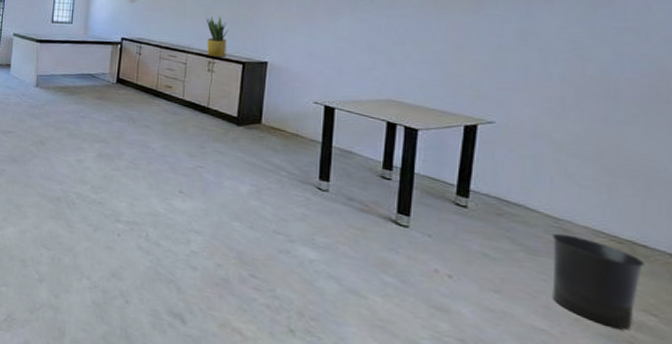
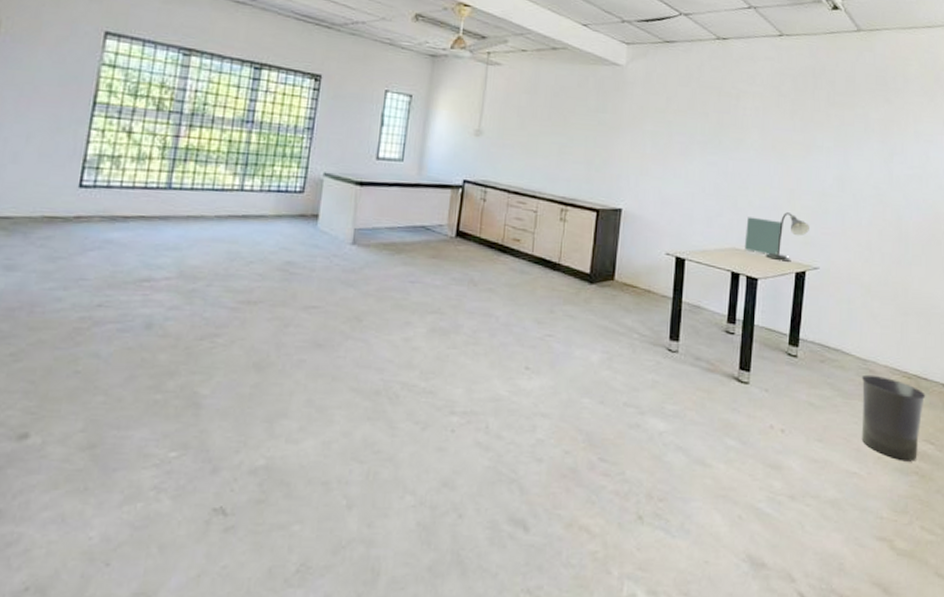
planter: present [206,16,230,57] -> none [559,155,585,204]
binder: none [402,70,447,107] -> present [745,217,782,255]
desk lamp: none [426,66,482,115] -> present [765,212,809,262]

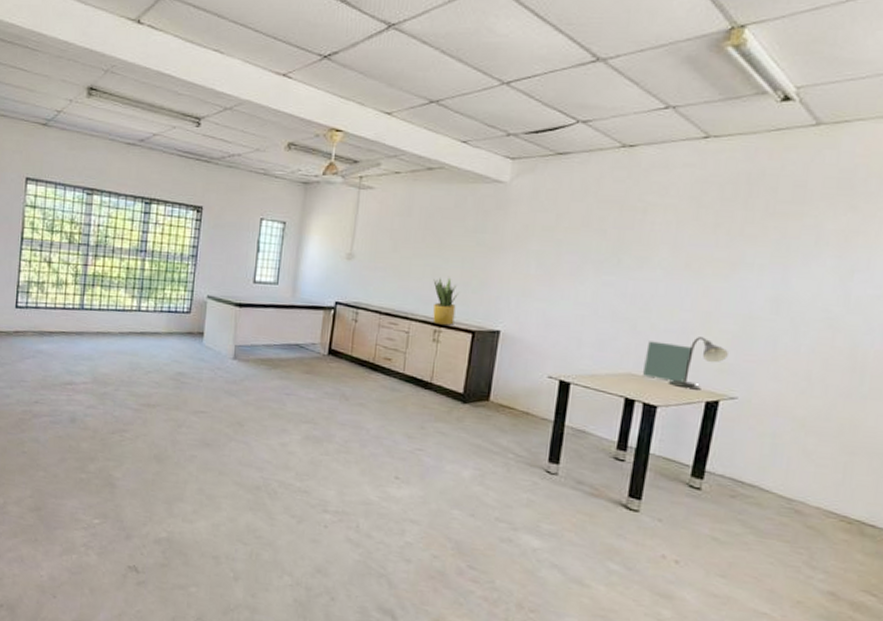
planter: none [559,155,585,204] -> present [432,277,460,325]
waste bin: present [861,374,926,462] -> none [777,514,871,611]

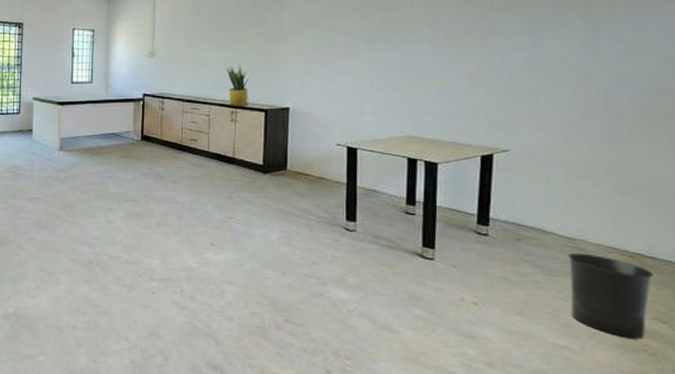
binder: present [643,341,692,382] -> none [421,106,462,140]
desk lamp: present [667,337,728,390] -> none [444,99,495,146]
waste bin: none [777,514,871,611] -> present [567,252,654,339]

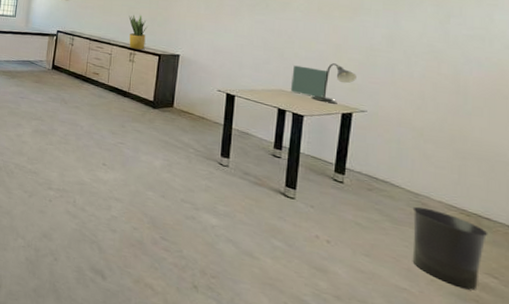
binder: none [421,106,462,140] -> present [291,65,328,97]
desk lamp: none [444,99,495,146] -> present [311,63,356,104]

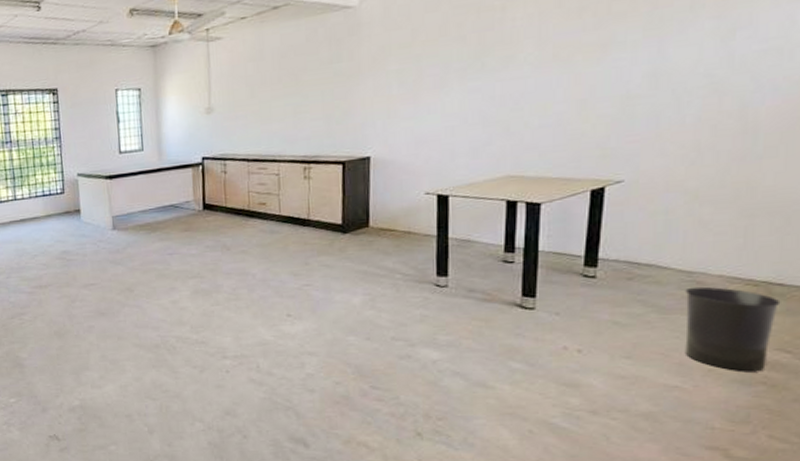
planter: present [129,14,149,50] -> none [295,113,324,161]
binder: present [291,65,328,97] -> none [522,138,570,177]
desk lamp: present [311,63,356,104] -> none [549,126,609,181]

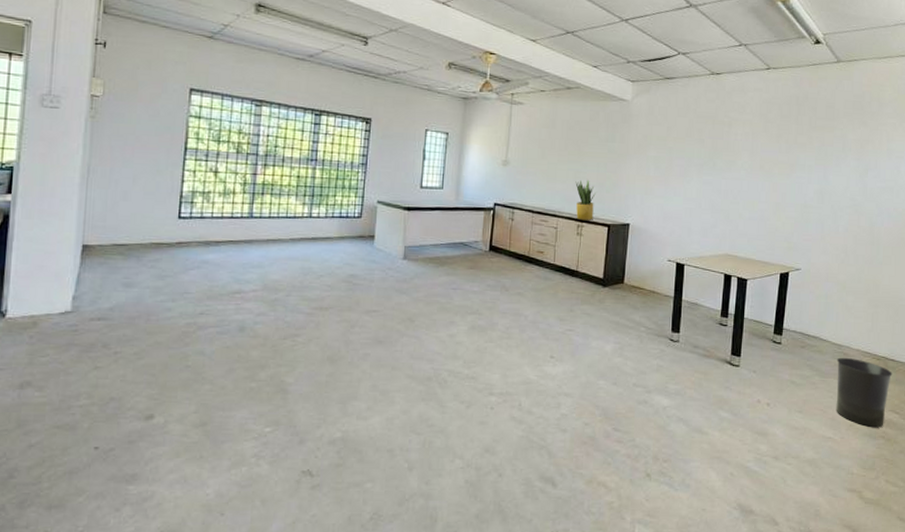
planter: none [295,113,324,161] -> present [575,179,597,220]

